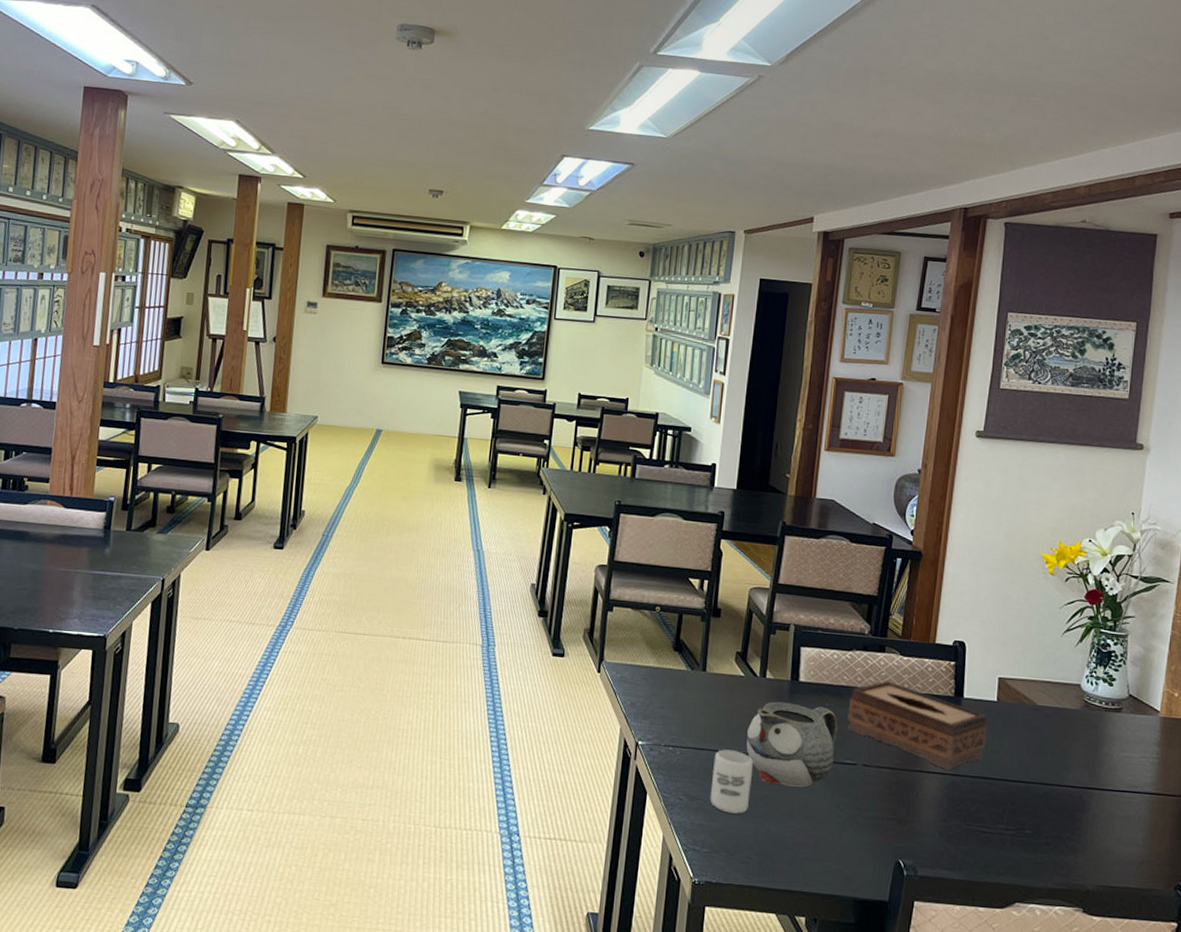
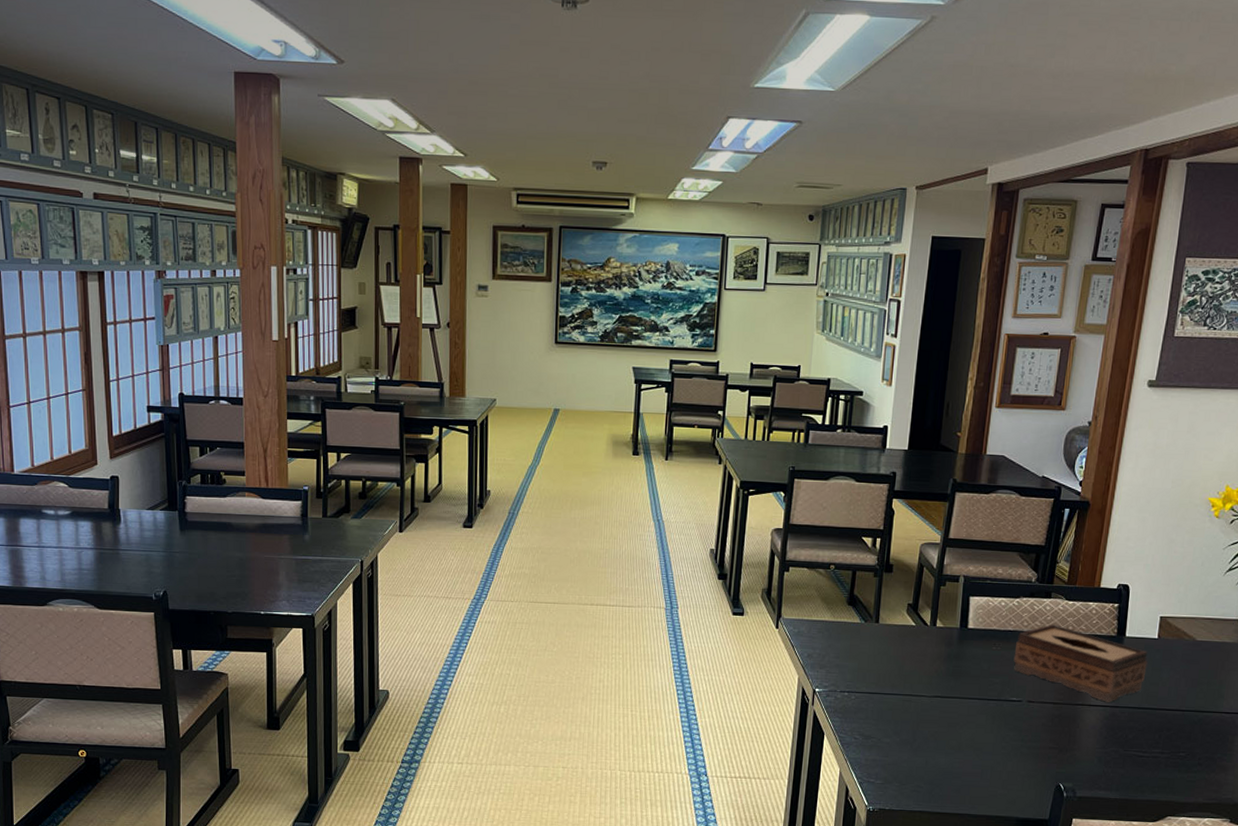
cup: present [710,749,753,814] -> none [883,693,923,749]
teapot: present [746,701,838,787] -> none [917,647,1005,724]

